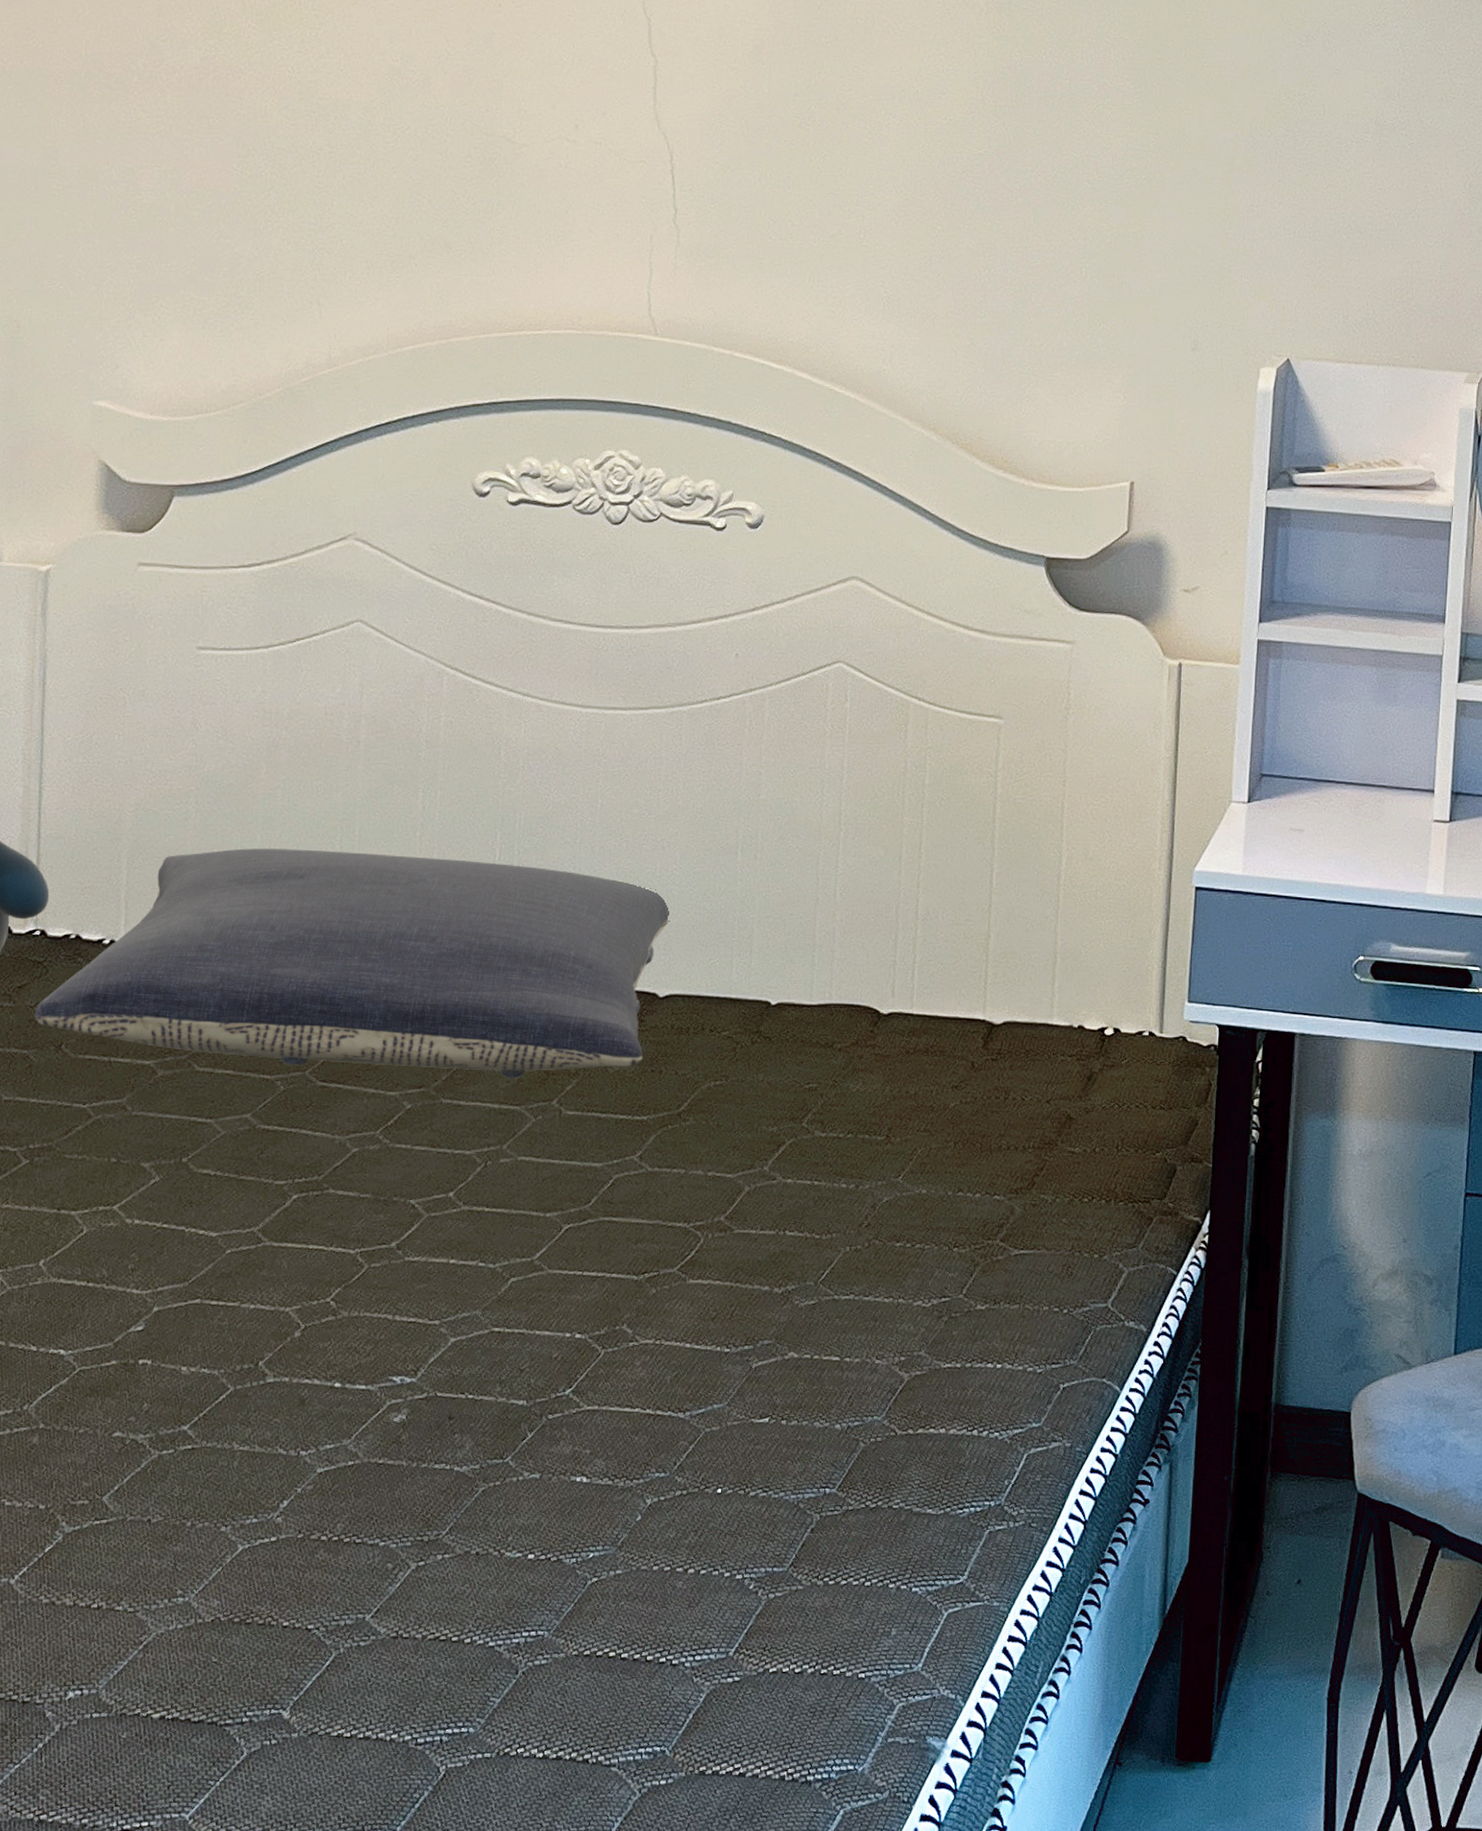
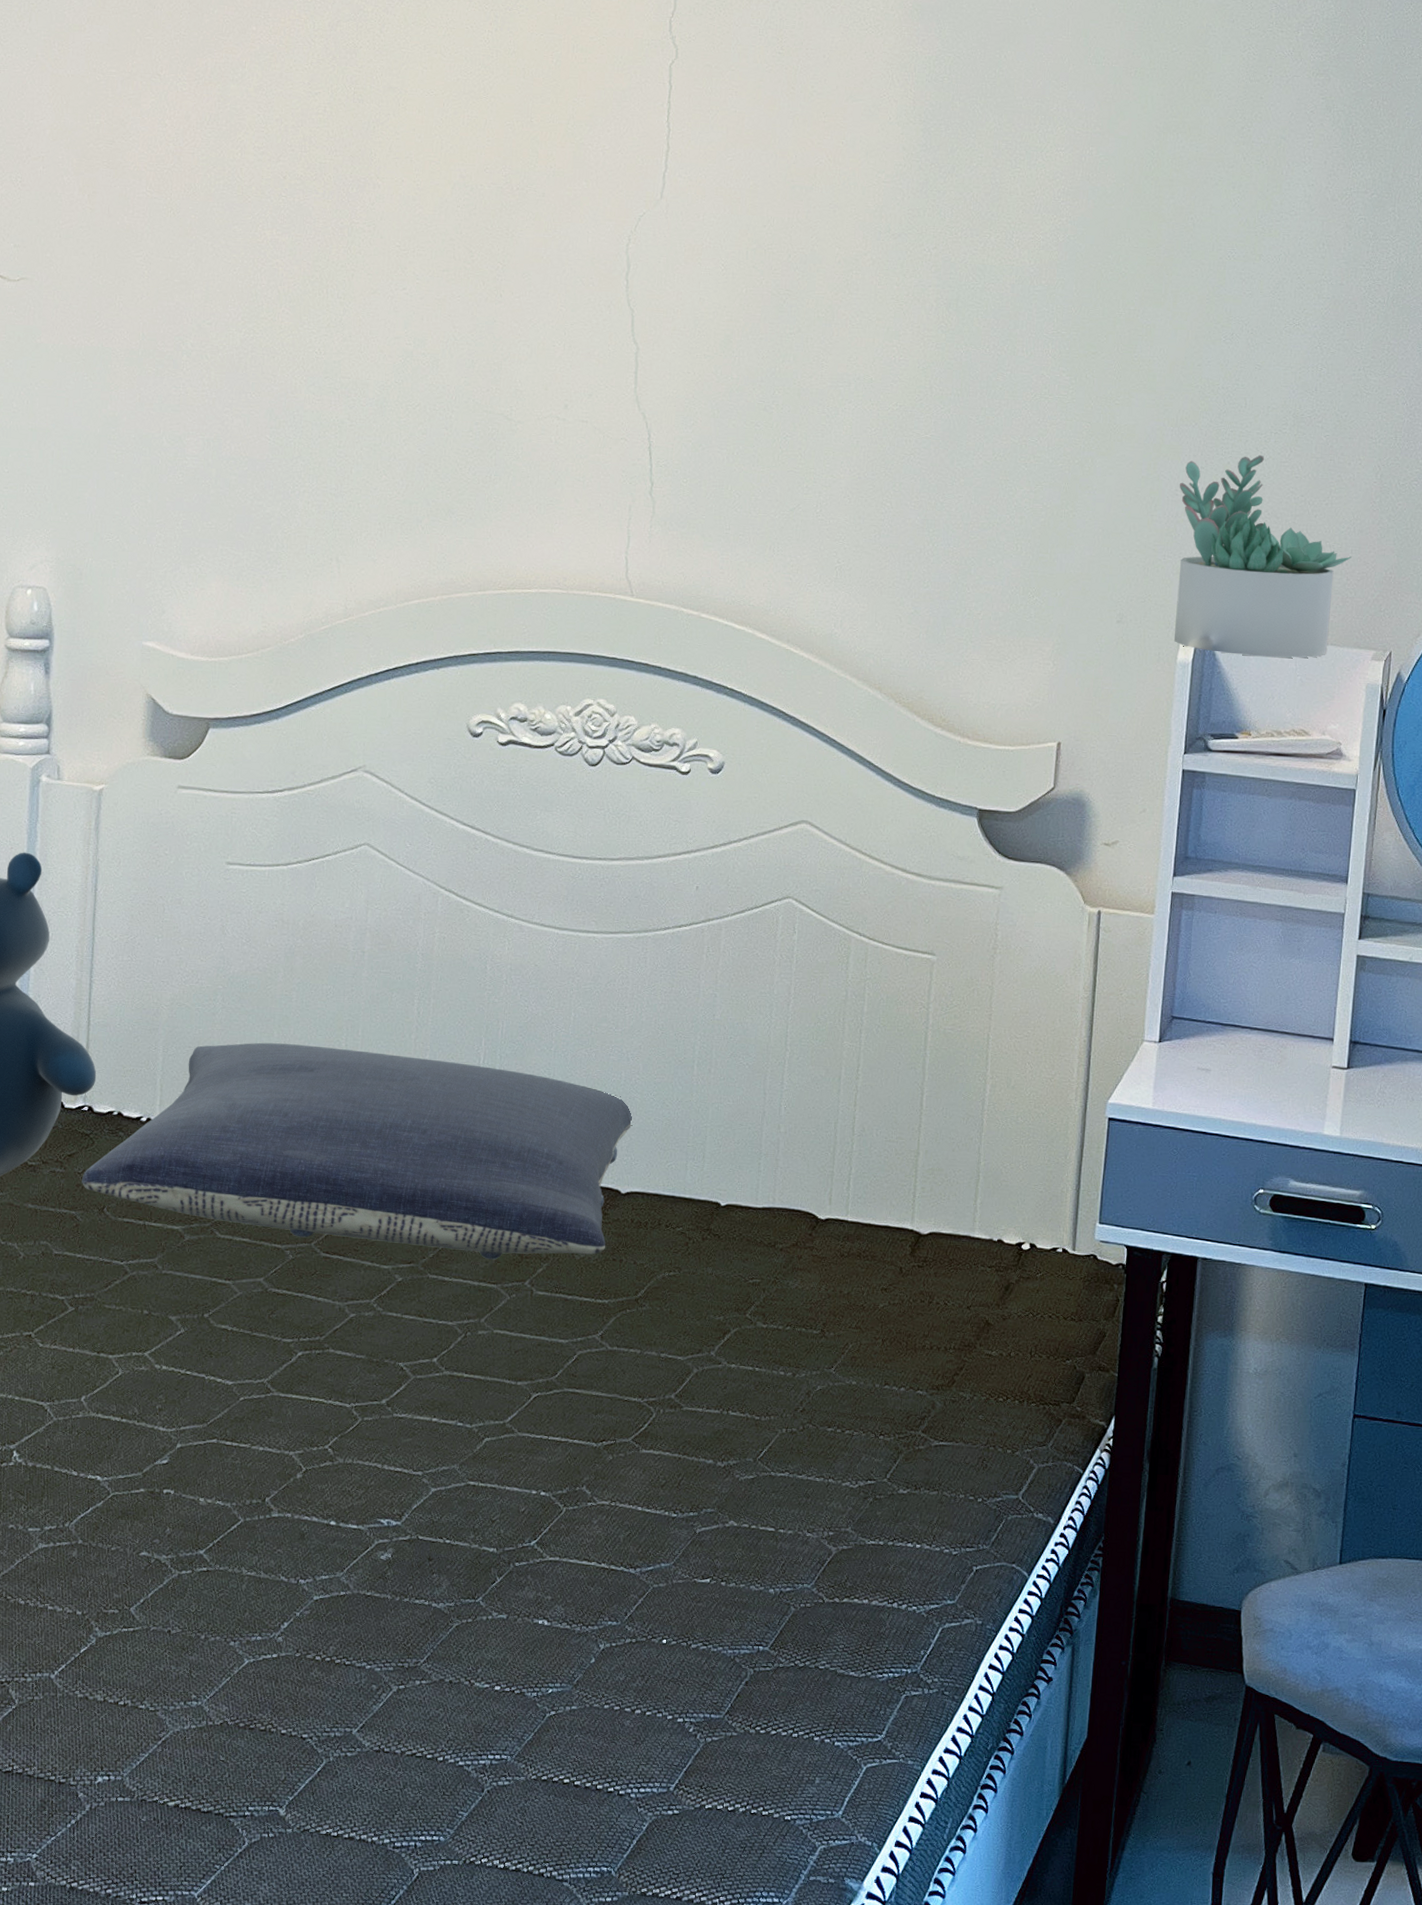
succulent plant: none [1253,165,1441,383] -> present [1173,454,1352,658]

